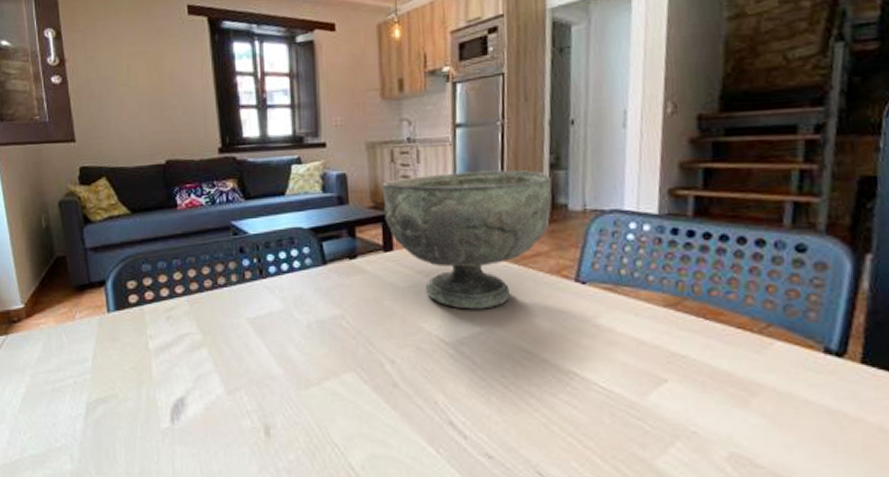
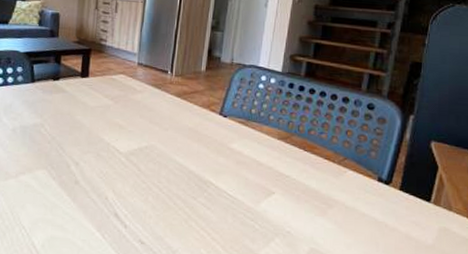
decorative bowl: present [382,169,552,310] -> none [85,22,211,129]

